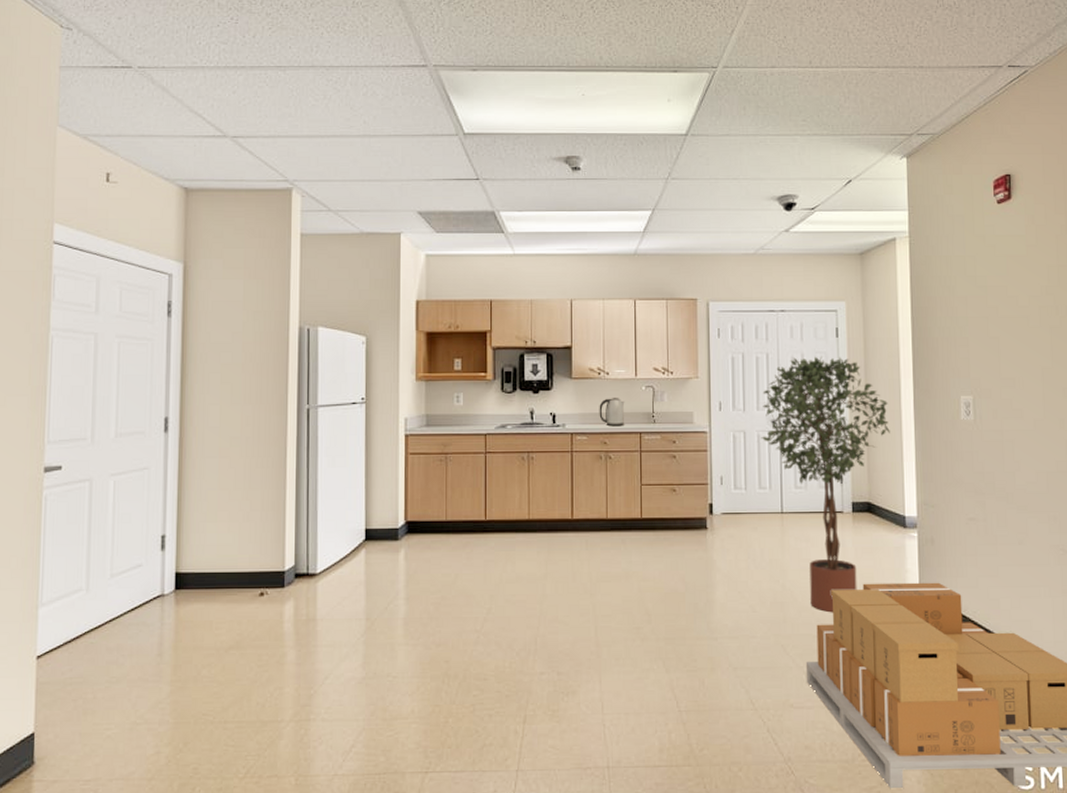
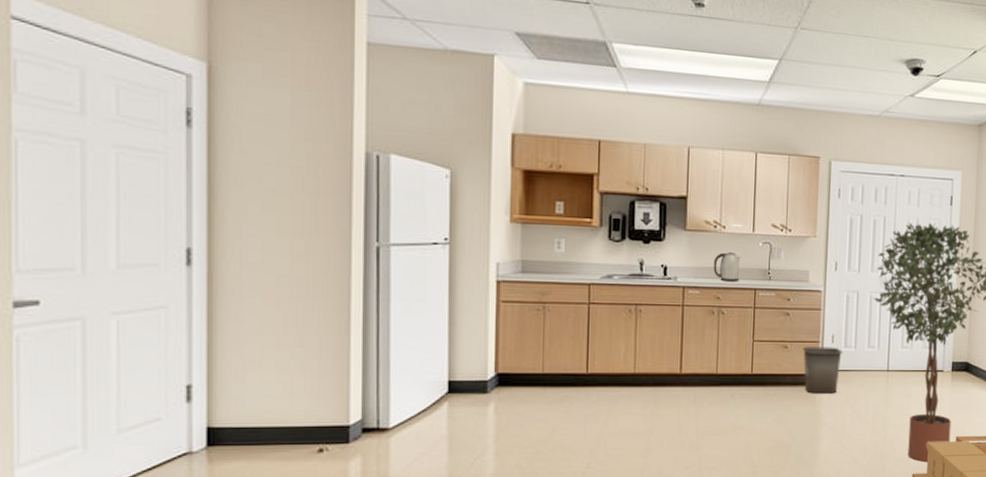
waste bin: none [690,489,733,538] -> present [802,346,843,394]

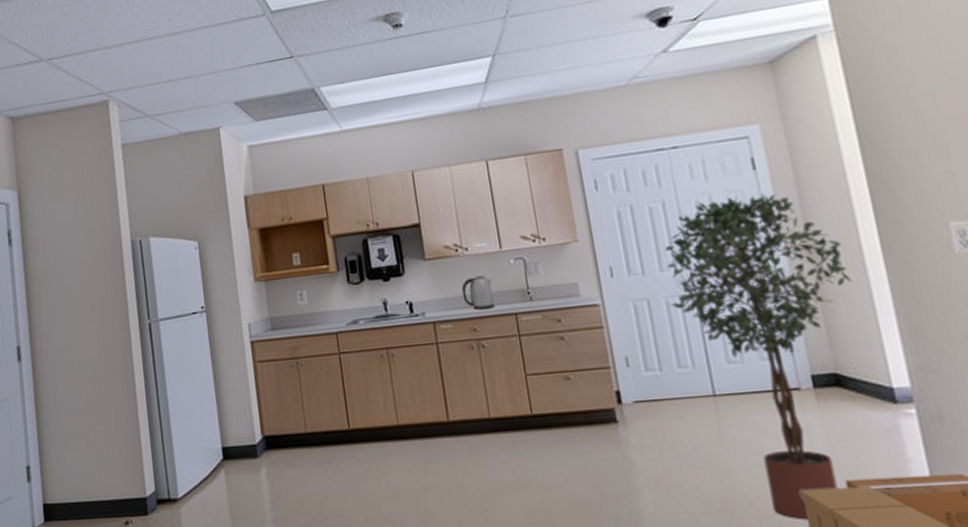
waste bin: present [802,346,843,394] -> none [588,371,648,434]

